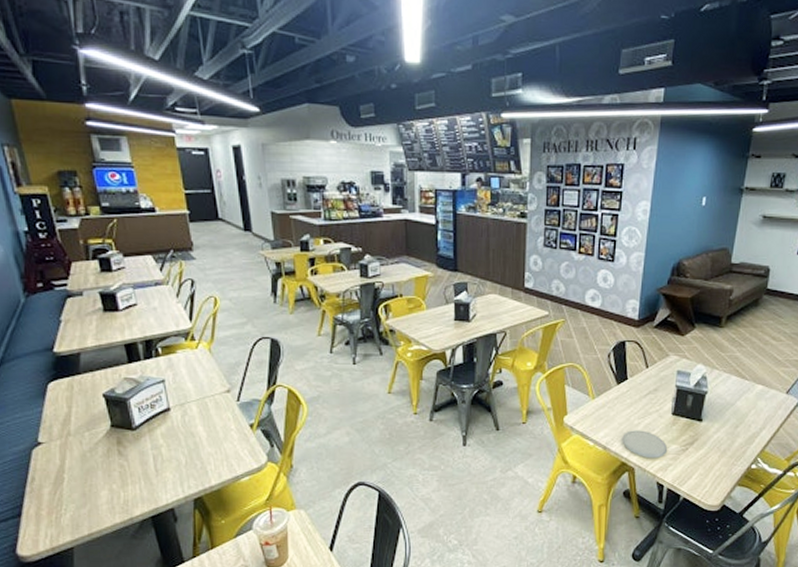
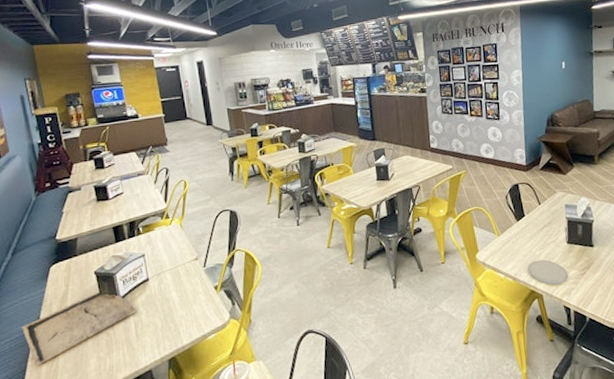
tray: none [16,416,155,492] -> present [22,290,136,366]

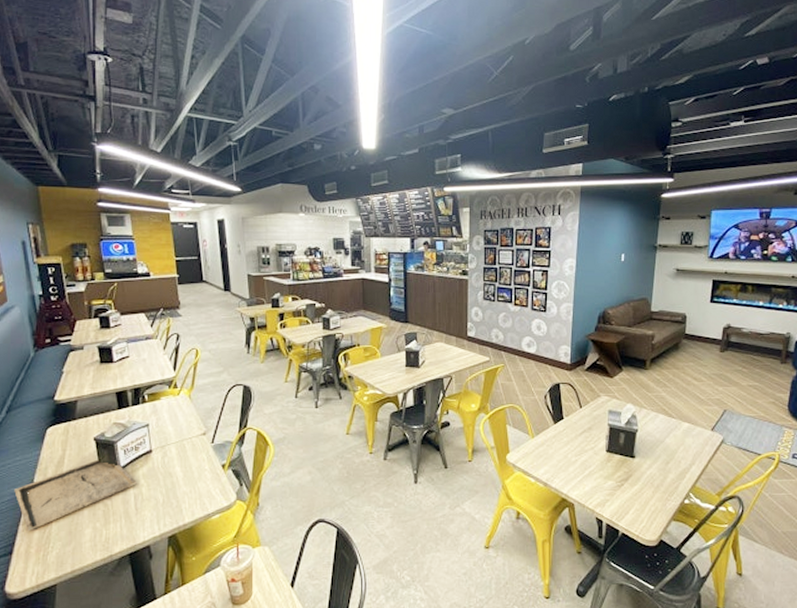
plate: present [528,260,569,285] -> none [561,467,605,495]

